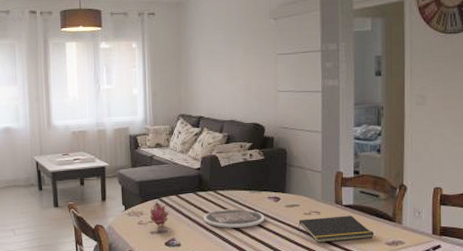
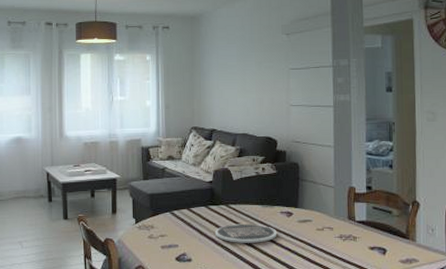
fruit: present [150,200,169,226] -> none [161,214,180,240]
notepad: present [297,215,373,243] -> none [310,232,387,260]

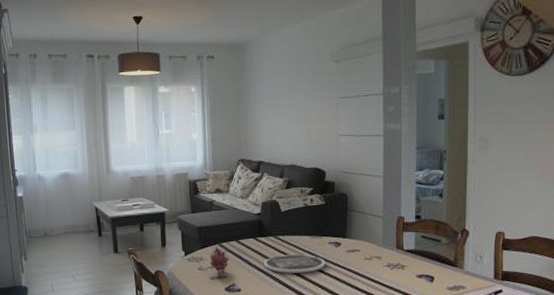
fruit: none [161,214,180,240] -> present [210,246,229,271]

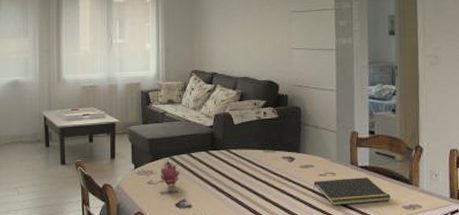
plate: present [264,254,326,273] -> none [216,169,279,189]
notepad: none [358,260,435,288] -> present [312,177,390,206]

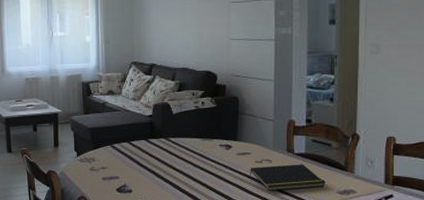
fruit: present [161,159,180,186] -> none [102,147,121,172]

